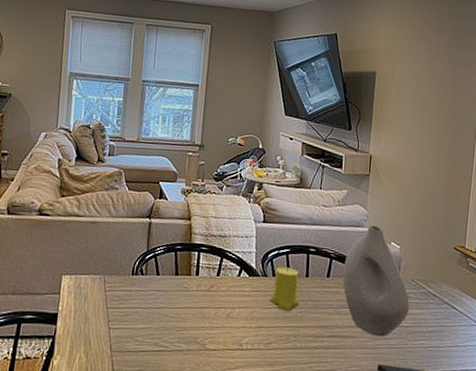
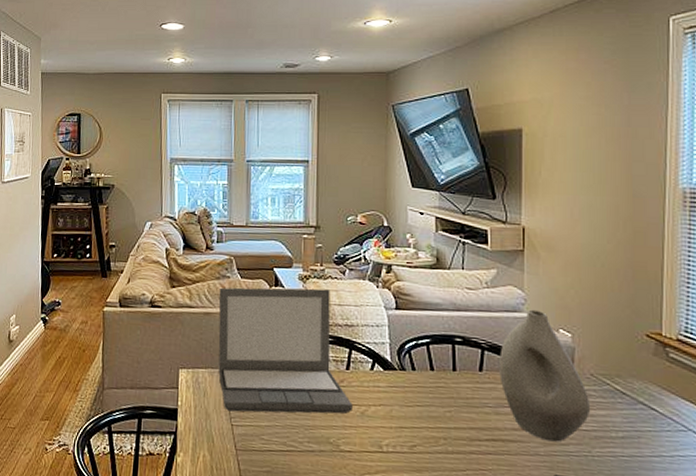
laptop: none [100,198,220,316] -> present [218,287,353,414]
candle: present [270,266,300,311] -> none [411,359,448,410]

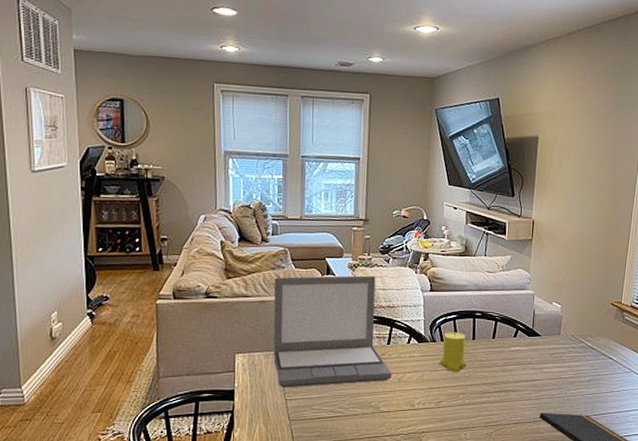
candle: none [411,359,448,410] -> present [439,331,467,372]
vase: present [499,309,591,442] -> none [507,287,570,389]

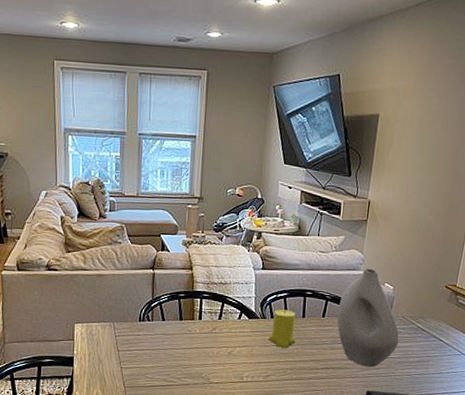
laptop: present [273,275,392,388] -> none [110,252,222,357]
vase: none [507,287,570,389] -> present [337,268,399,367]

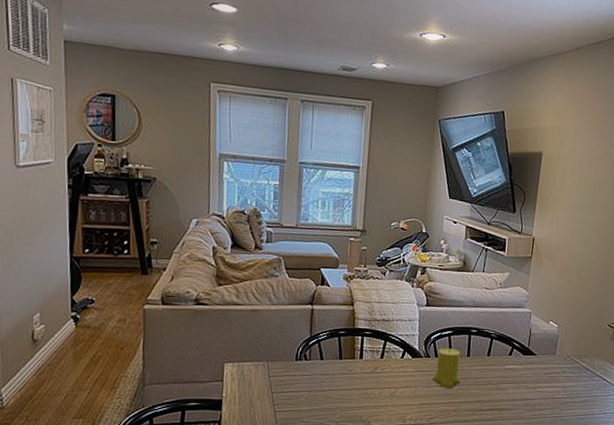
vase: present [337,268,399,367] -> none [502,305,564,408]

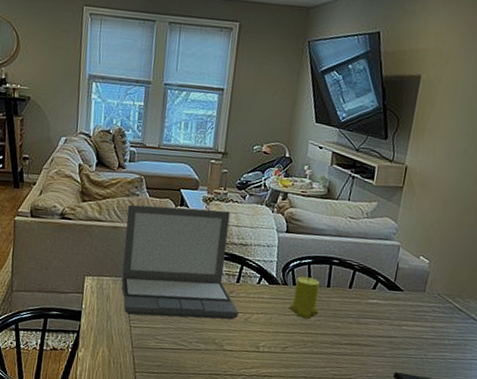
laptop: none [263,286,384,399] -> present [121,204,239,320]

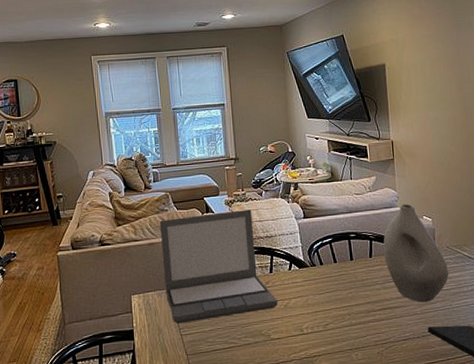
candle: present [289,276,320,319] -> none [321,254,349,294]
vase: none [365,238,434,347] -> present [383,204,449,303]

